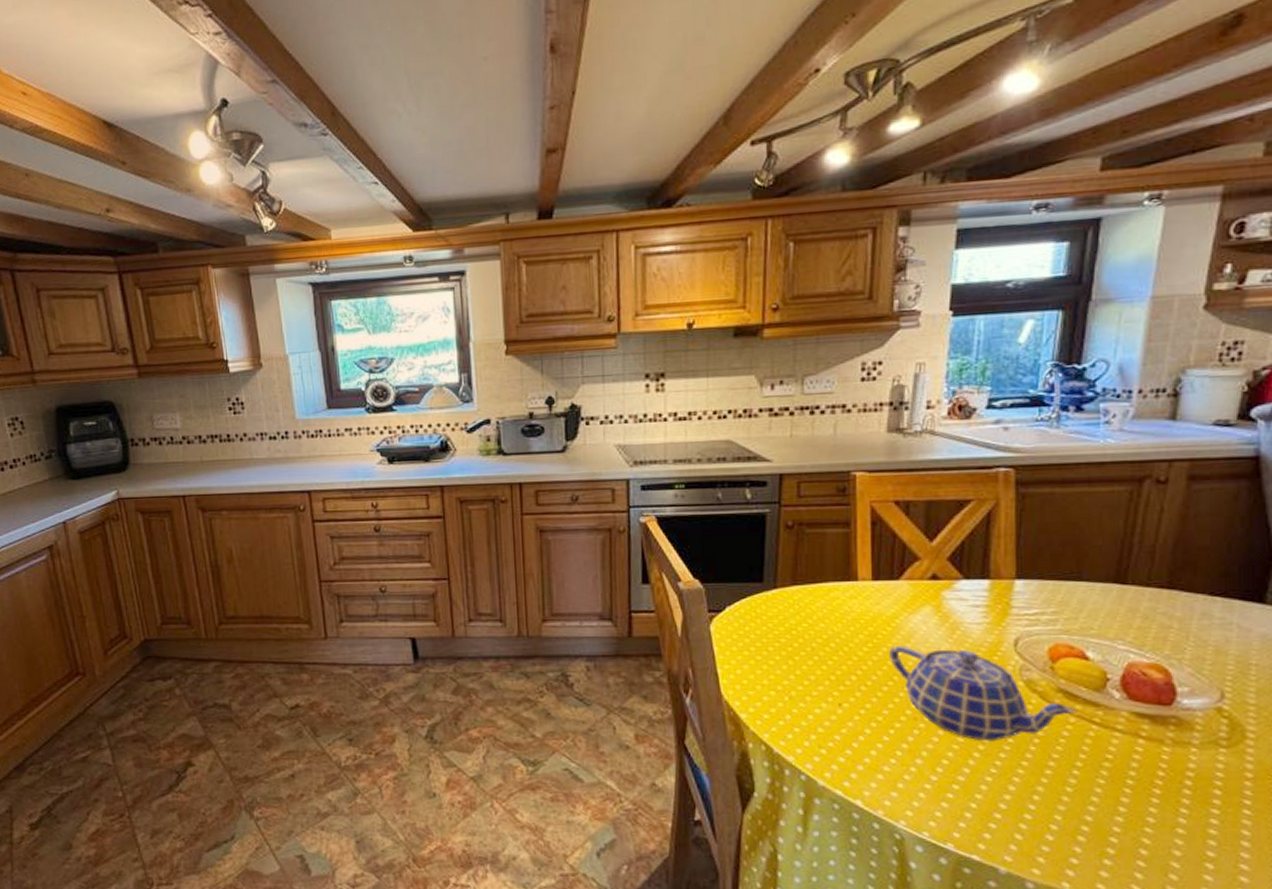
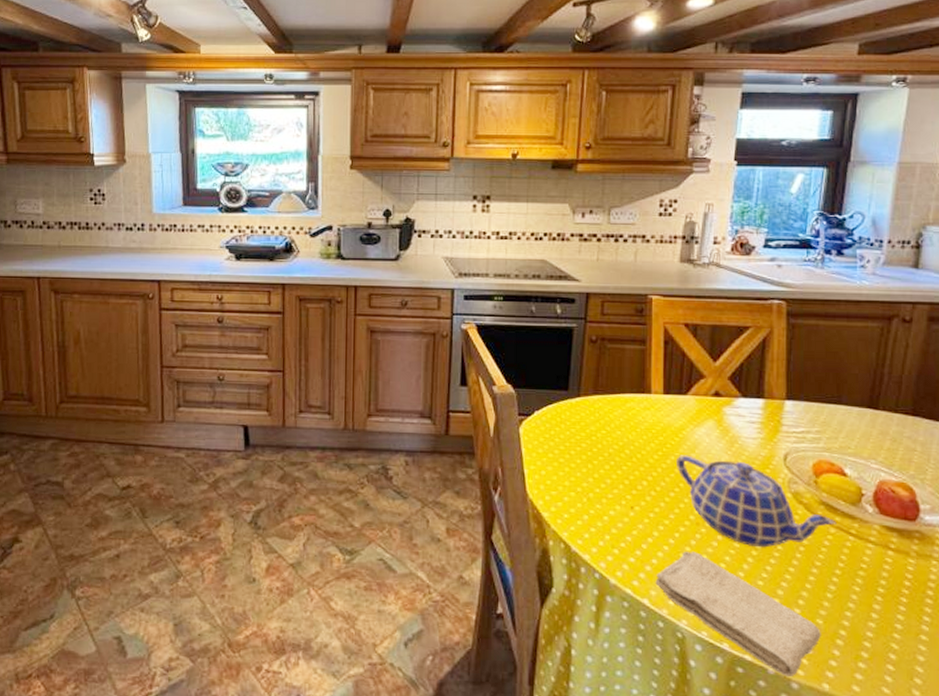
washcloth: none [868,749,1060,877] -> present [655,551,821,678]

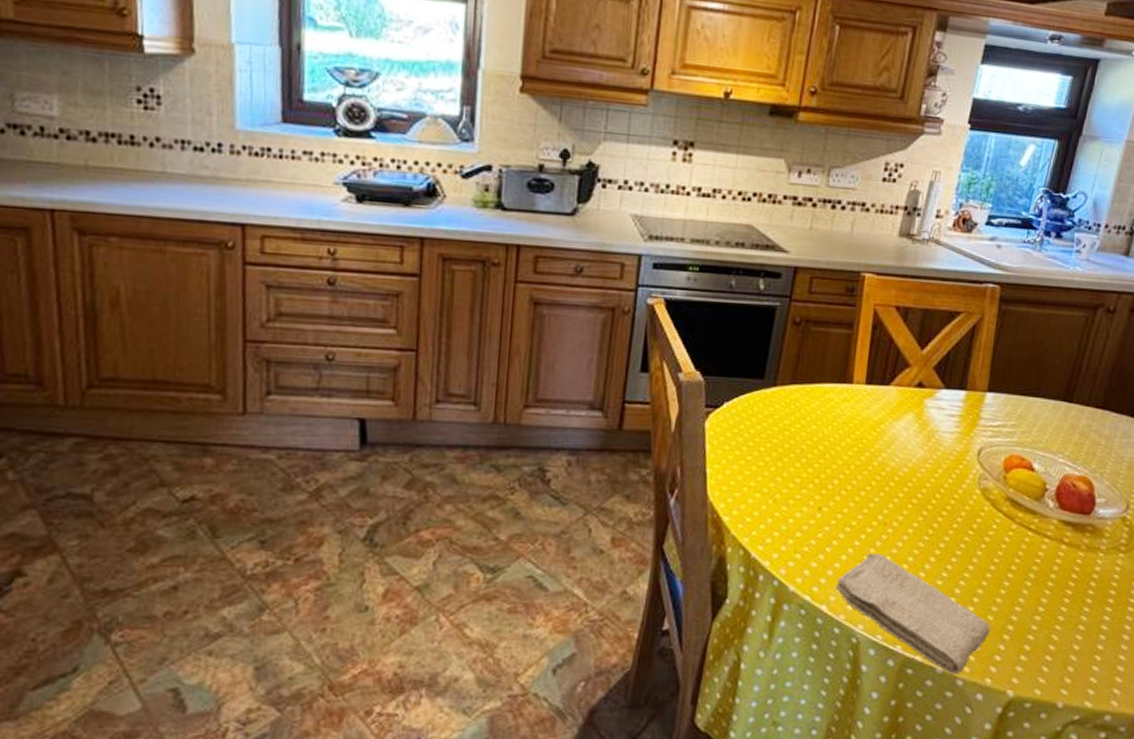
teapot: present [677,455,837,548] -> none [870,451,1019,547]

